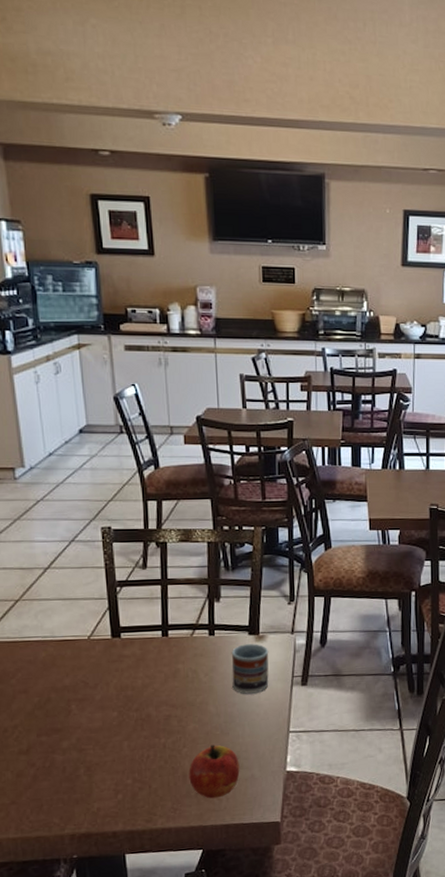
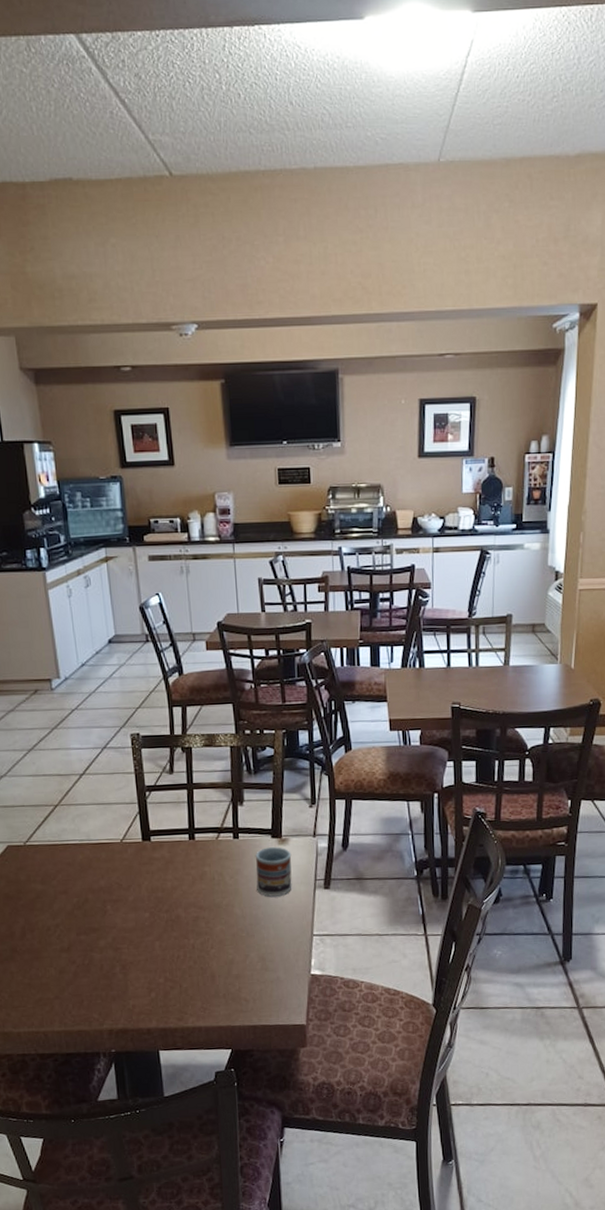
apple: present [189,745,240,799] -> none [217,946,266,1000]

